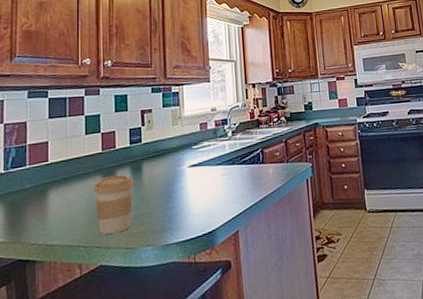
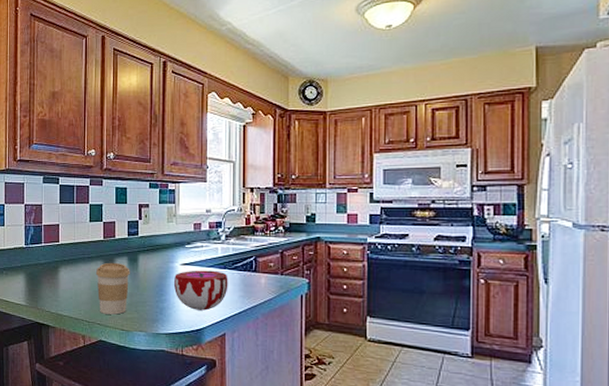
decorative bowl: none [181,167,238,212] -> present [173,270,228,311]

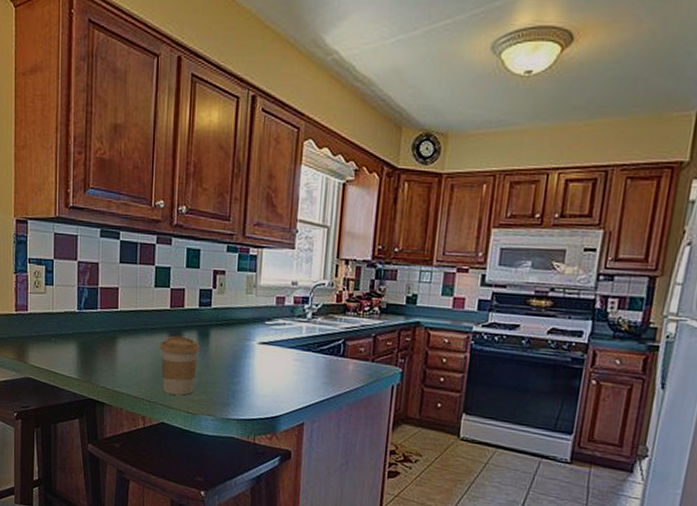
decorative bowl: present [173,270,228,311] -> none [248,350,312,397]

